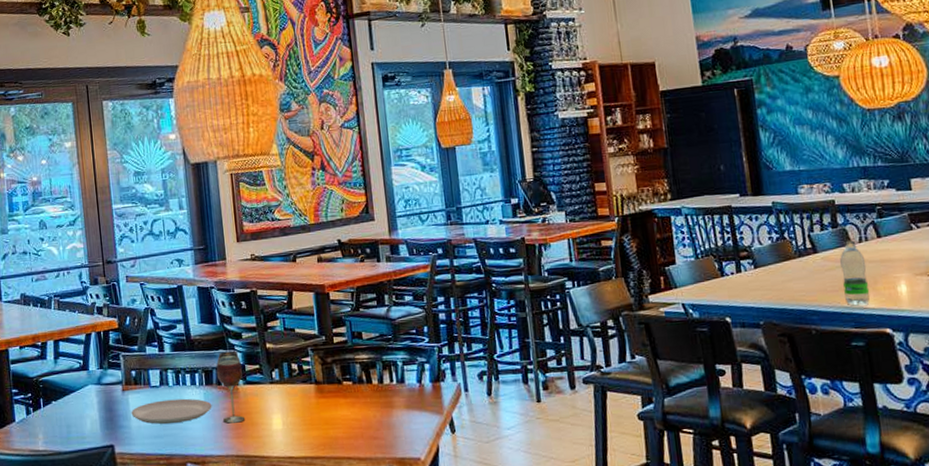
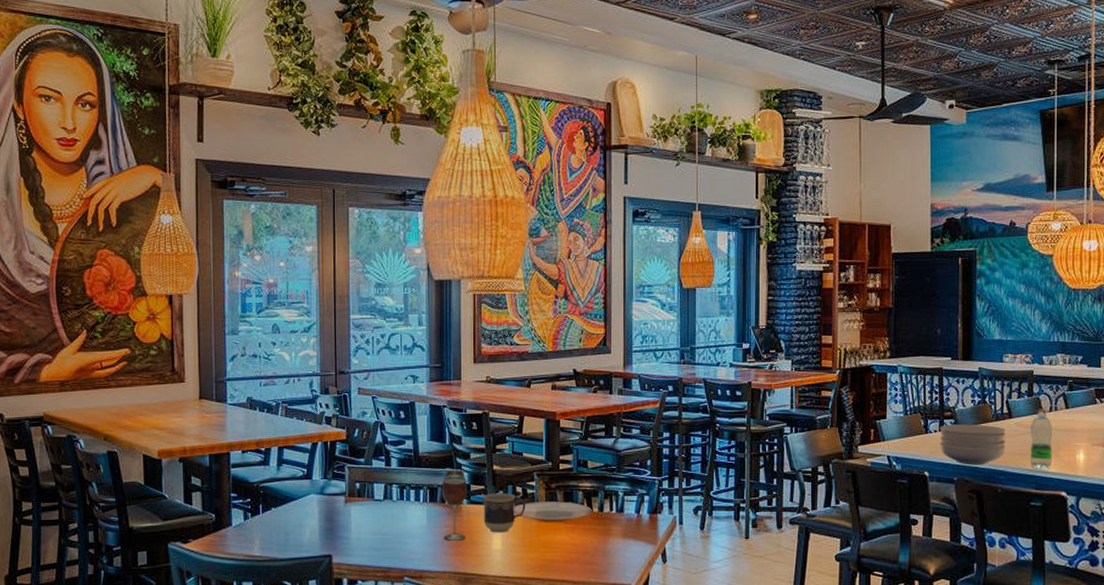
plate: present [131,398,212,424] -> none [352,513,434,537]
cup: none [258,370,303,413] -> present [483,493,526,533]
plate: none [291,375,372,398] -> present [514,501,592,521]
bowl: none [736,262,814,307] -> present [939,424,1006,465]

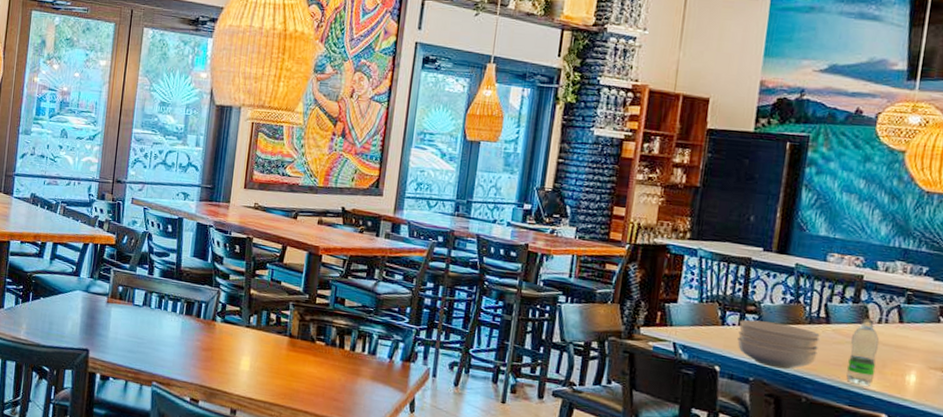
wineglass: present [441,470,468,541] -> none [195,287,224,356]
cup: present [483,493,526,533] -> none [234,315,278,356]
plate: present [514,501,592,521] -> none [265,330,344,355]

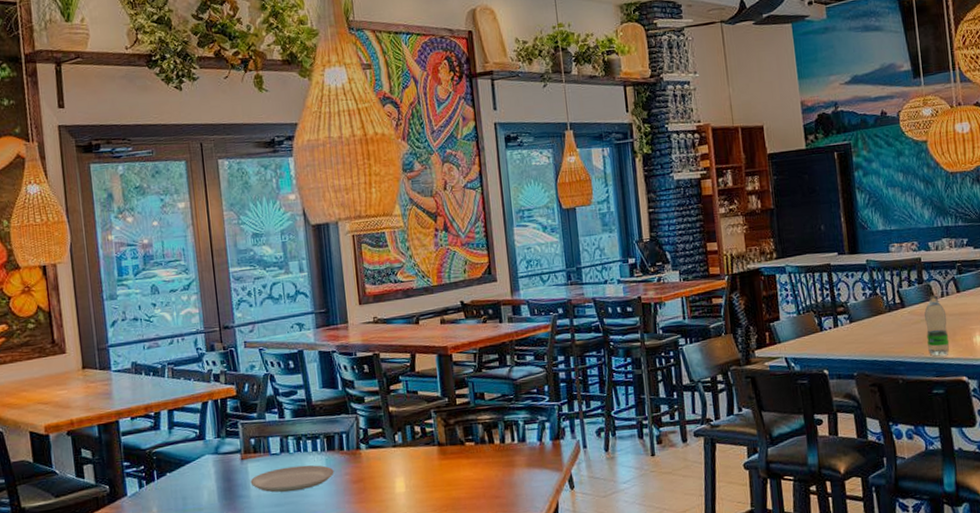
plate: none [110,319,188,344] -> present [250,465,334,493]
bowl: present [737,319,820,370] -> none [833,316,902,359]

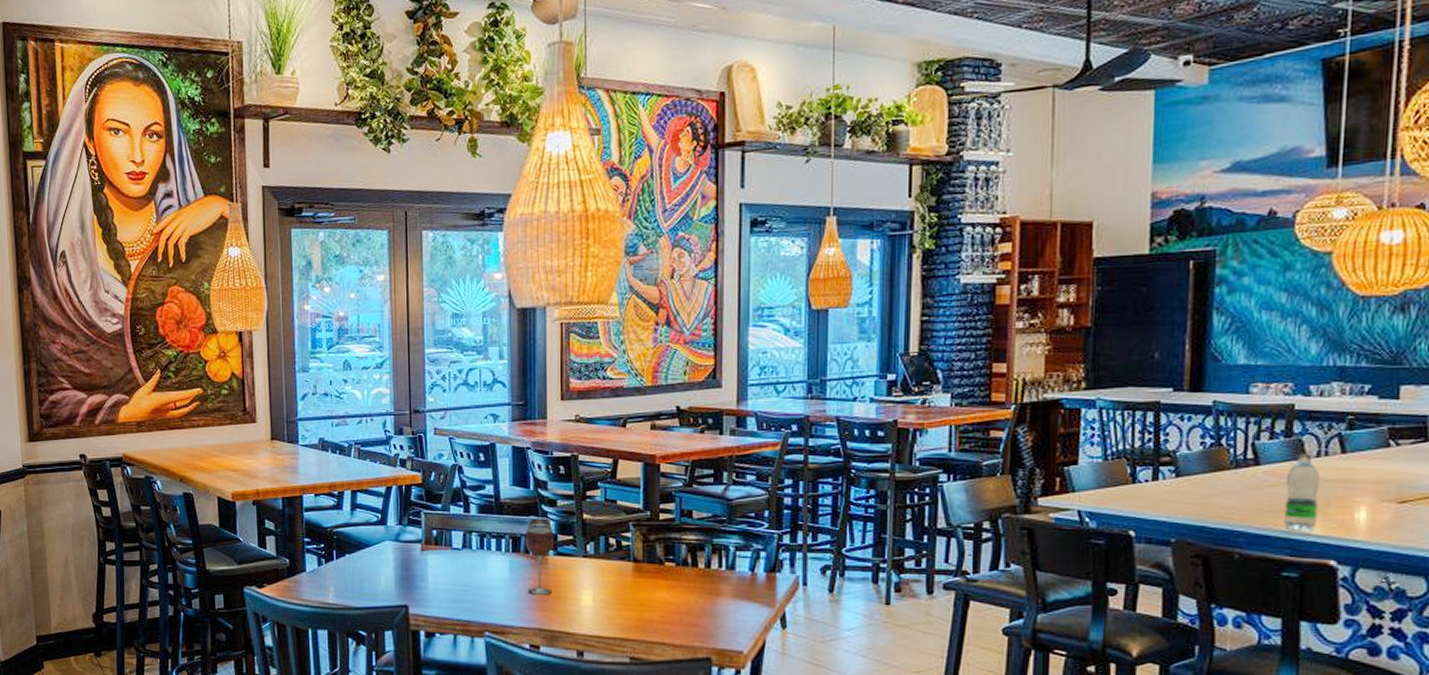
plate: present [250,465,334,493] -> none [429,564,517,589]
wineglass: none [338,415,367,489] -> present [525,518,555,595]

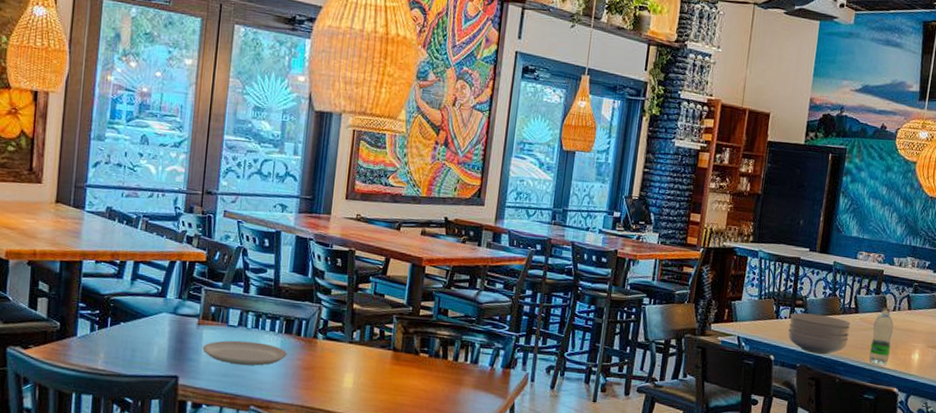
plate: none [429,564,517,589] -> present [202,340,287,366]
wineglass: present [525,518,555,595] -> none [295,304,326,375]
bowl: none [1152,472,1249,524] -> present [788,312,851,355]

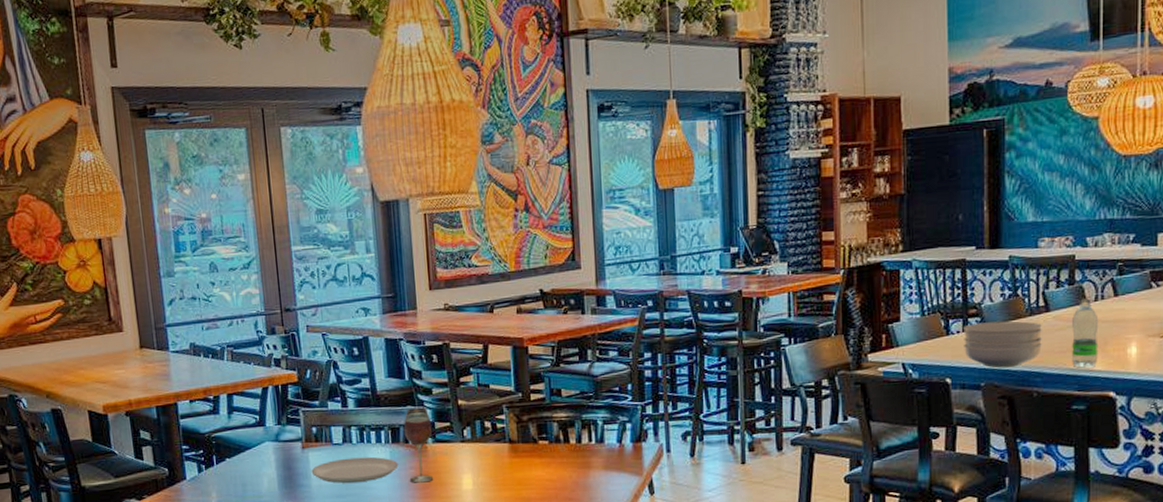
wineglass: none [295,304,326,375] -> present [403,407,433,483]

